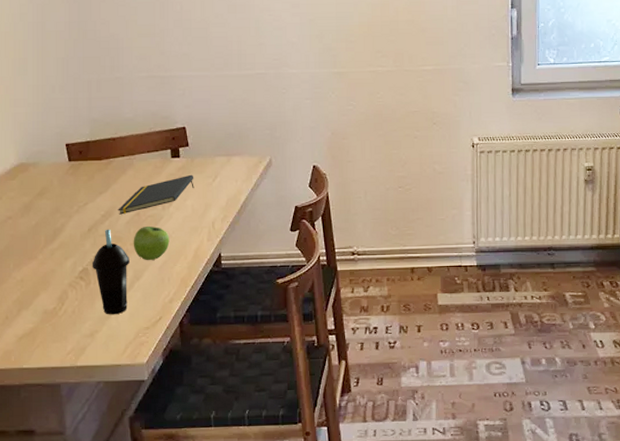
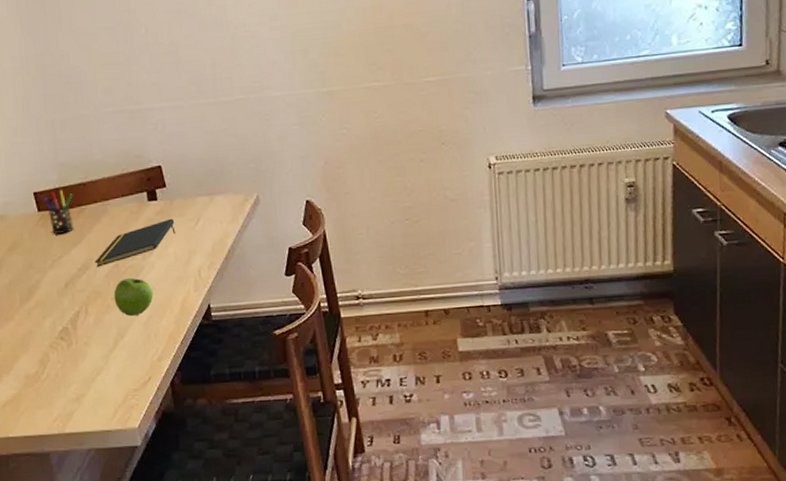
pen holder: none [73,142,102,183] -> present [41,189,75,235]
cup: present [91,229,130,315] -> none [71,283,114,377]

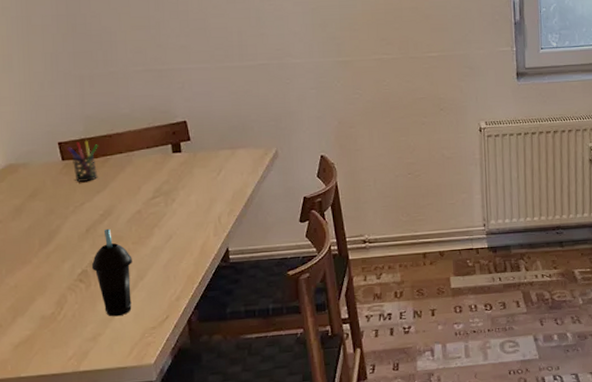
cup: none [71,283,114,377] -> present [91,228,132,317]
notepad: present [95,218,176,267] -> none [117,169,198,213]
fruit: present [113,278,154,316] -> none [135,223,174,259]

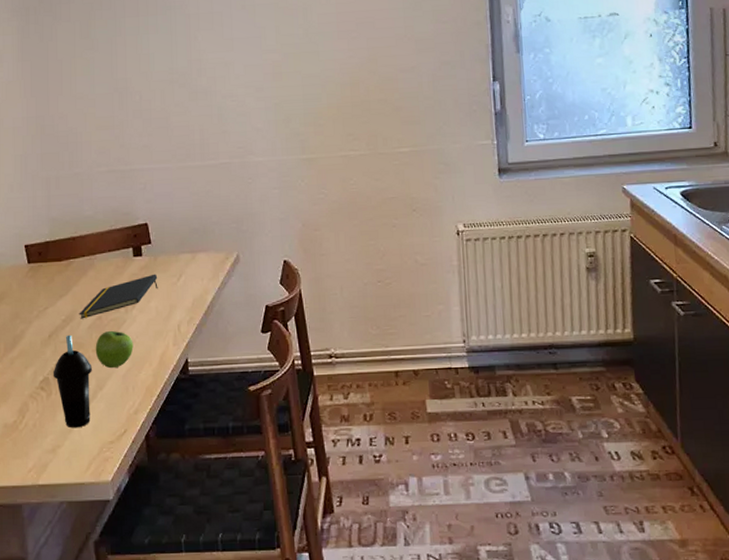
pen holder: present [66,140,98,182] -> none [32,243,62,286]
notepad: none [117,169,198,213] -> present [79,274,158,319]
fruit: none [135,223,174,259] -> present [95,330,134,368]

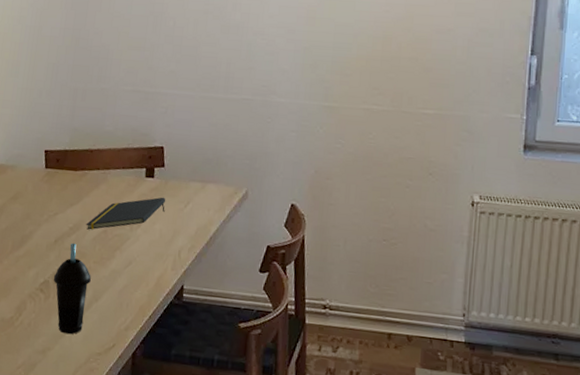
fruit: present [95,330,134,368] -> none [96,245,134,282]

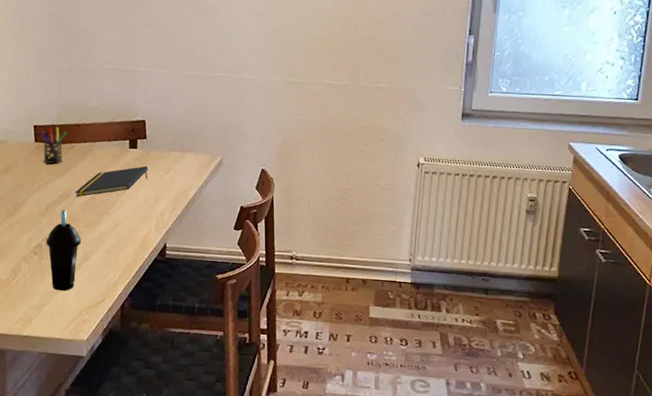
pen holder: none [50,152,79,194] -> present [39,126,67,165]

